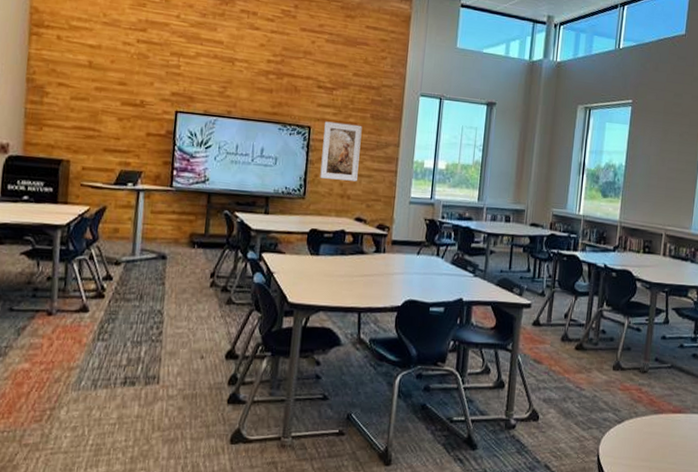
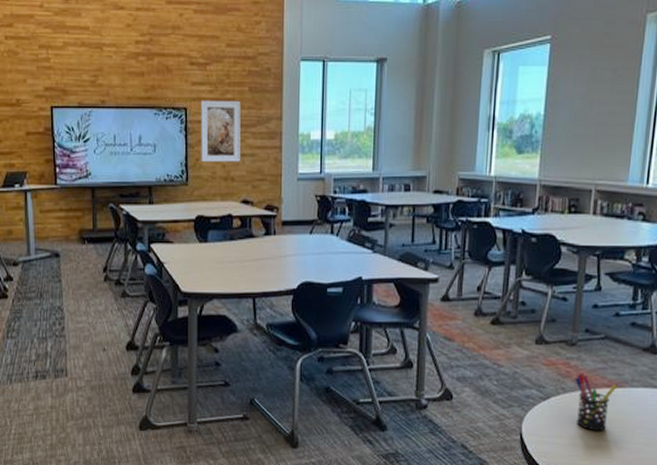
pen holder: none [646,399,681,454] -> present [575,373,618,431]

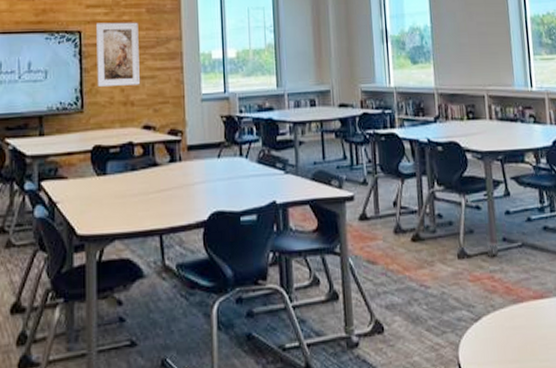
pen holder: present [575,373,618,431] -> none [502,286,543,351]

